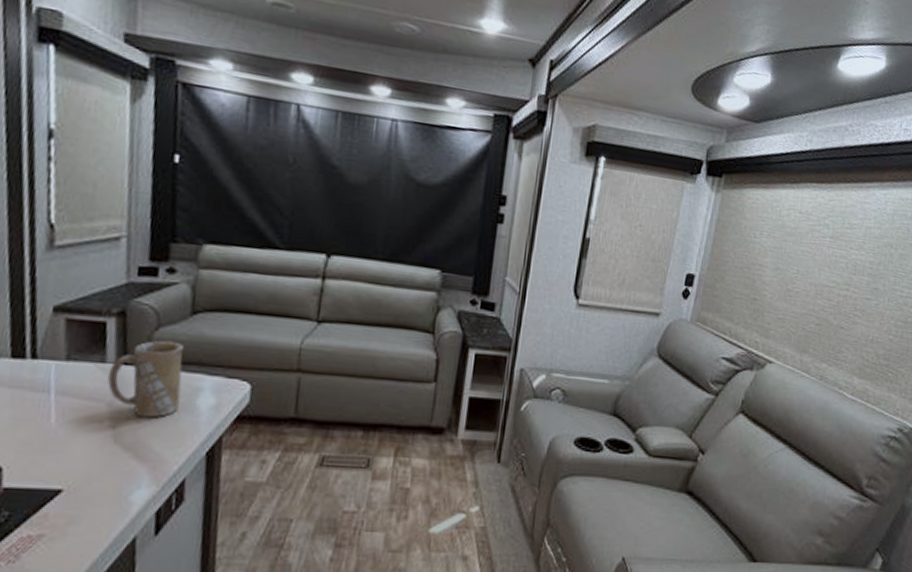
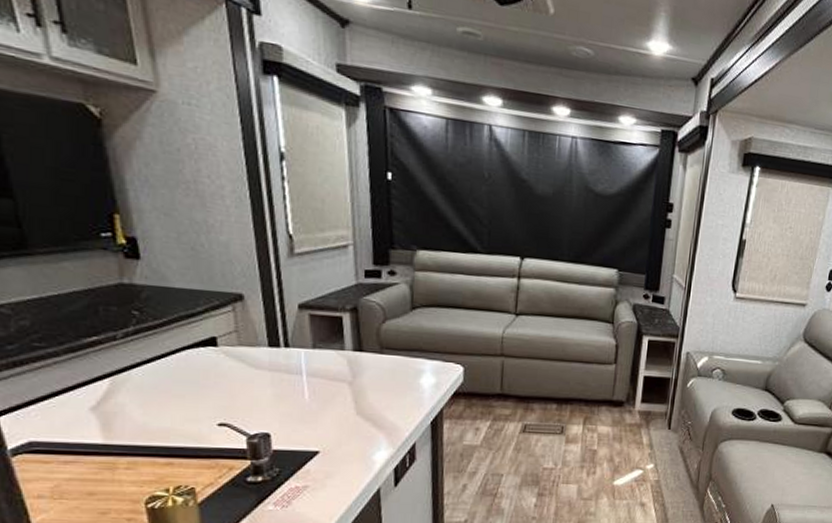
mug: present [108,340,185,418] -> none [348,331,408,395]

